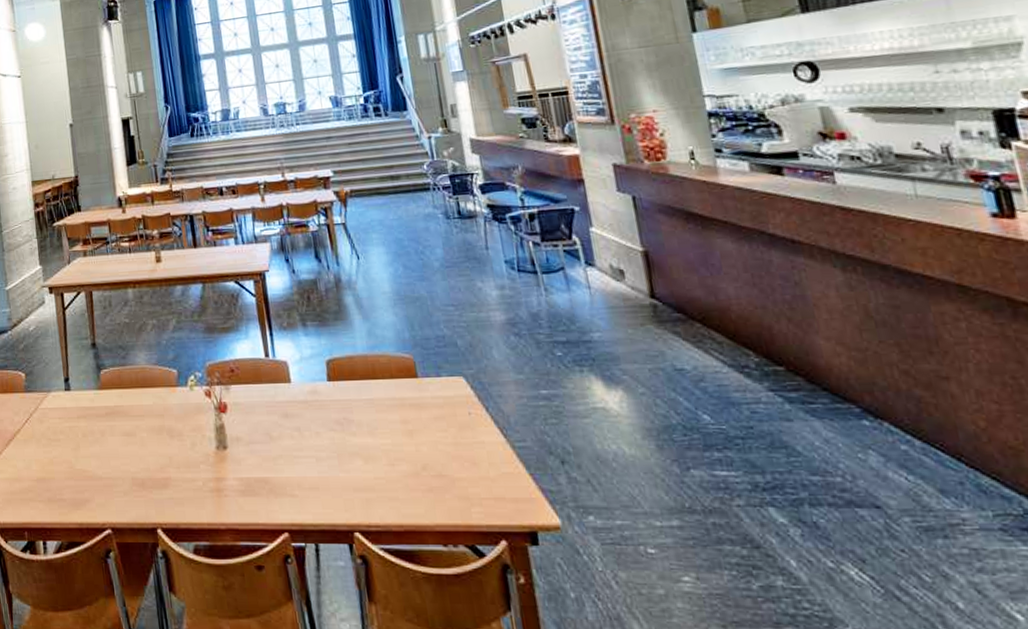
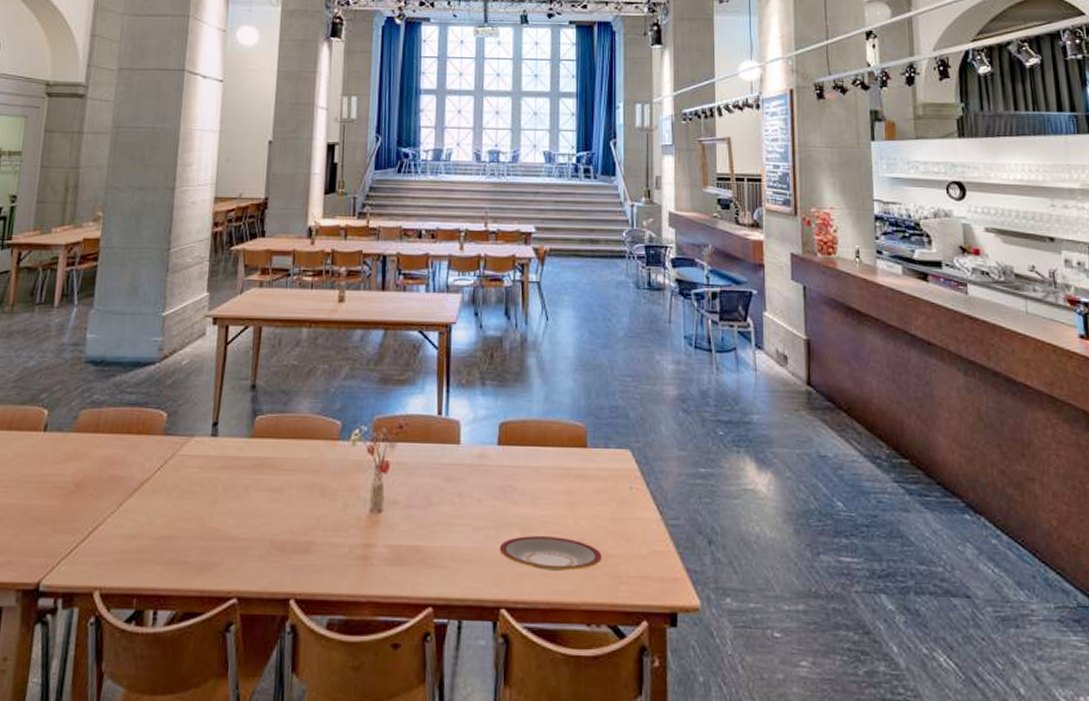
plate: none [344,464,450,495] -> present [499,536,602,571]

